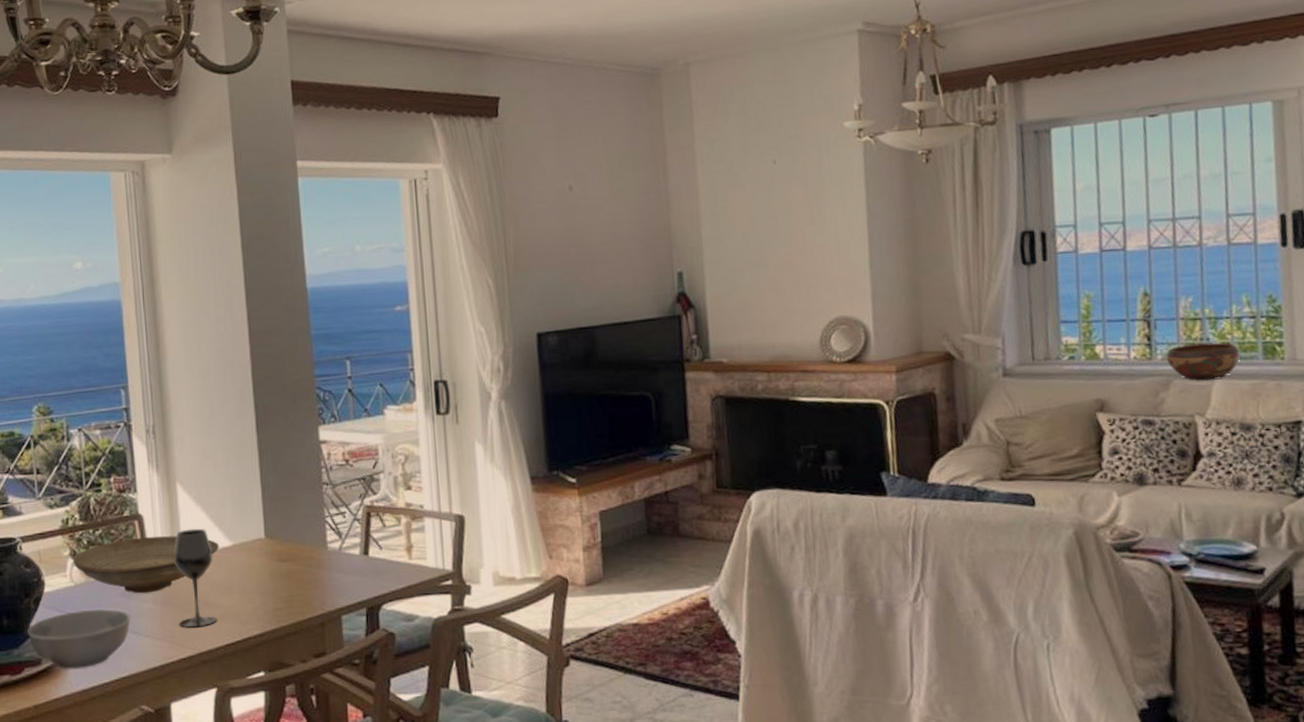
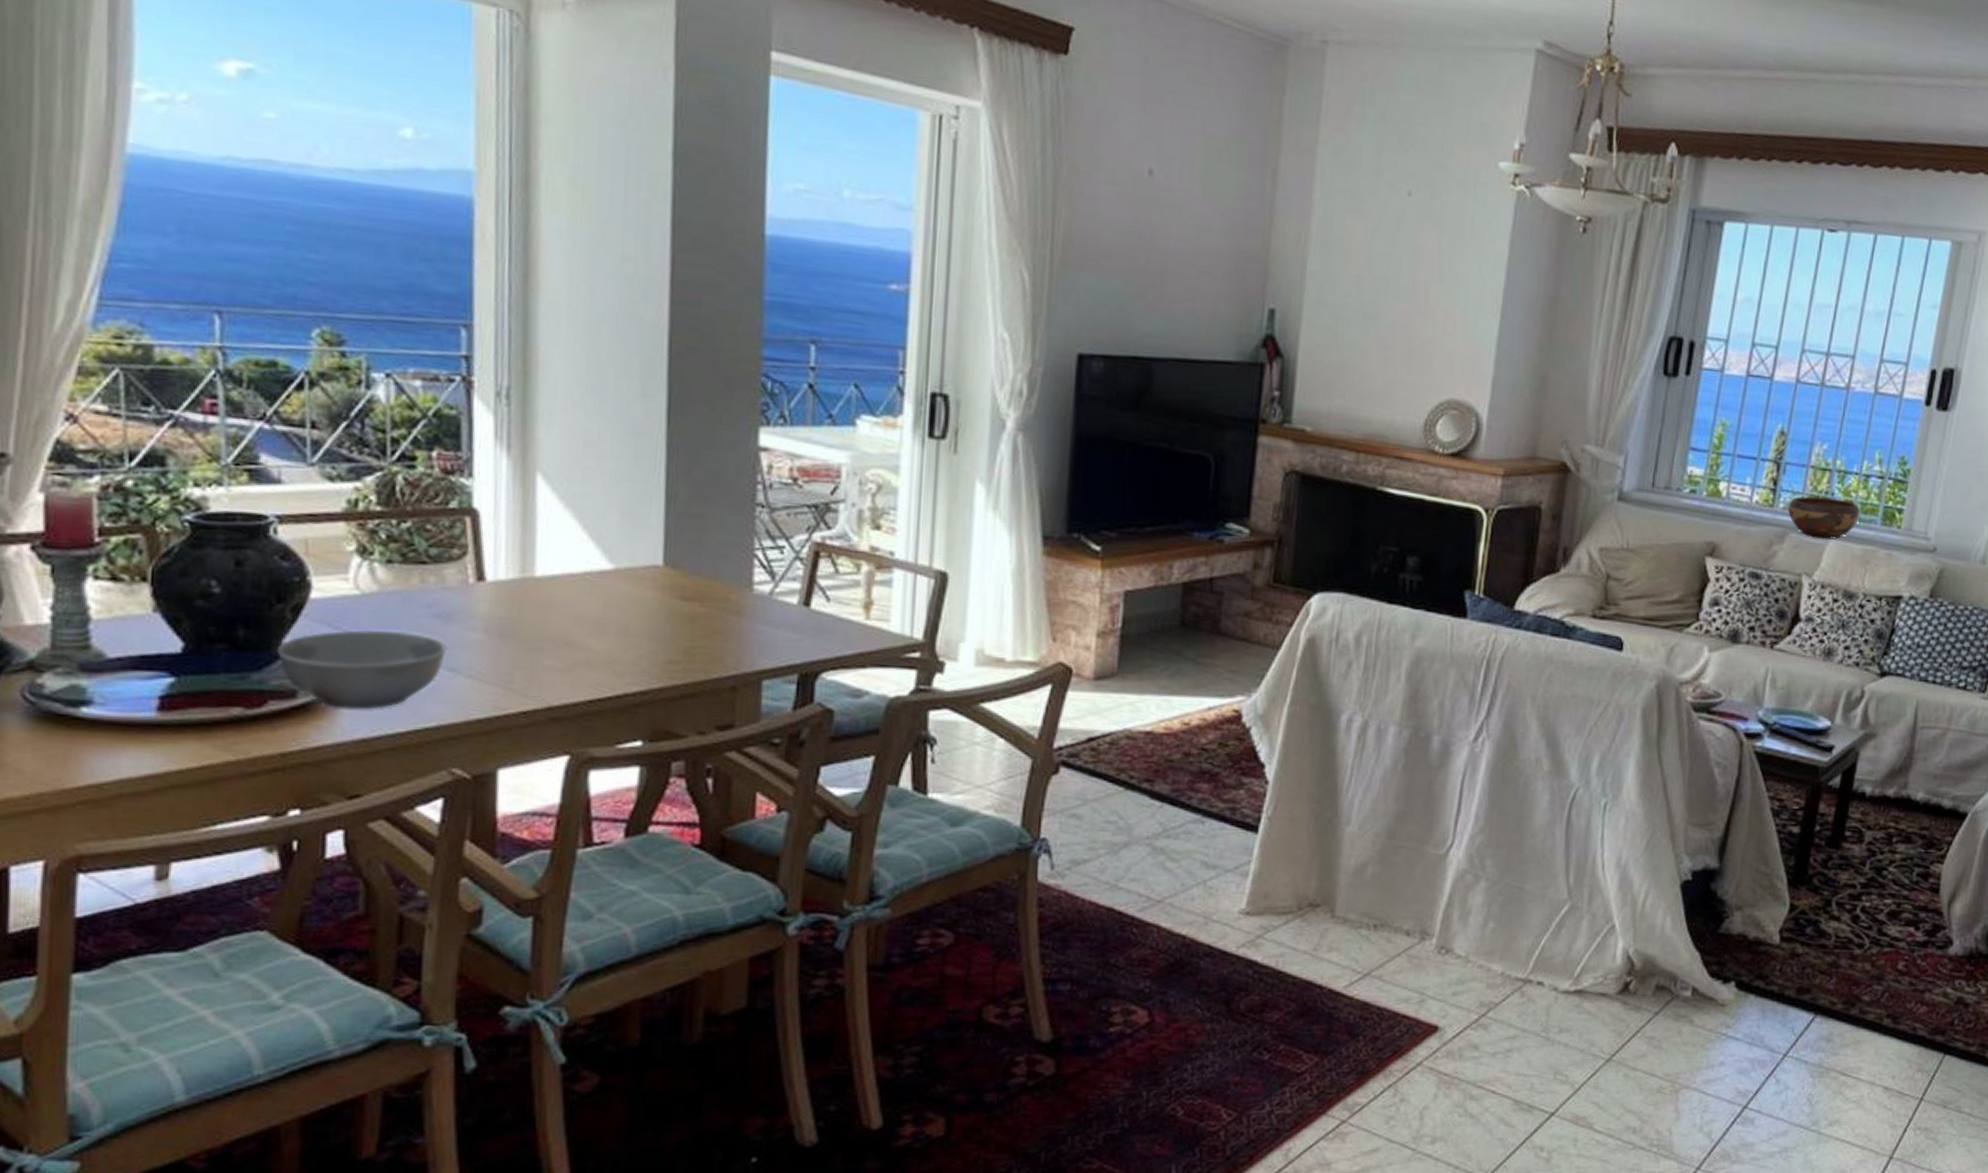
decorative bowl: present [73,535,220,594] -> none [360,540,594,619]
wineglass: present [173,528,217,628] -> none [521,538,583,673]

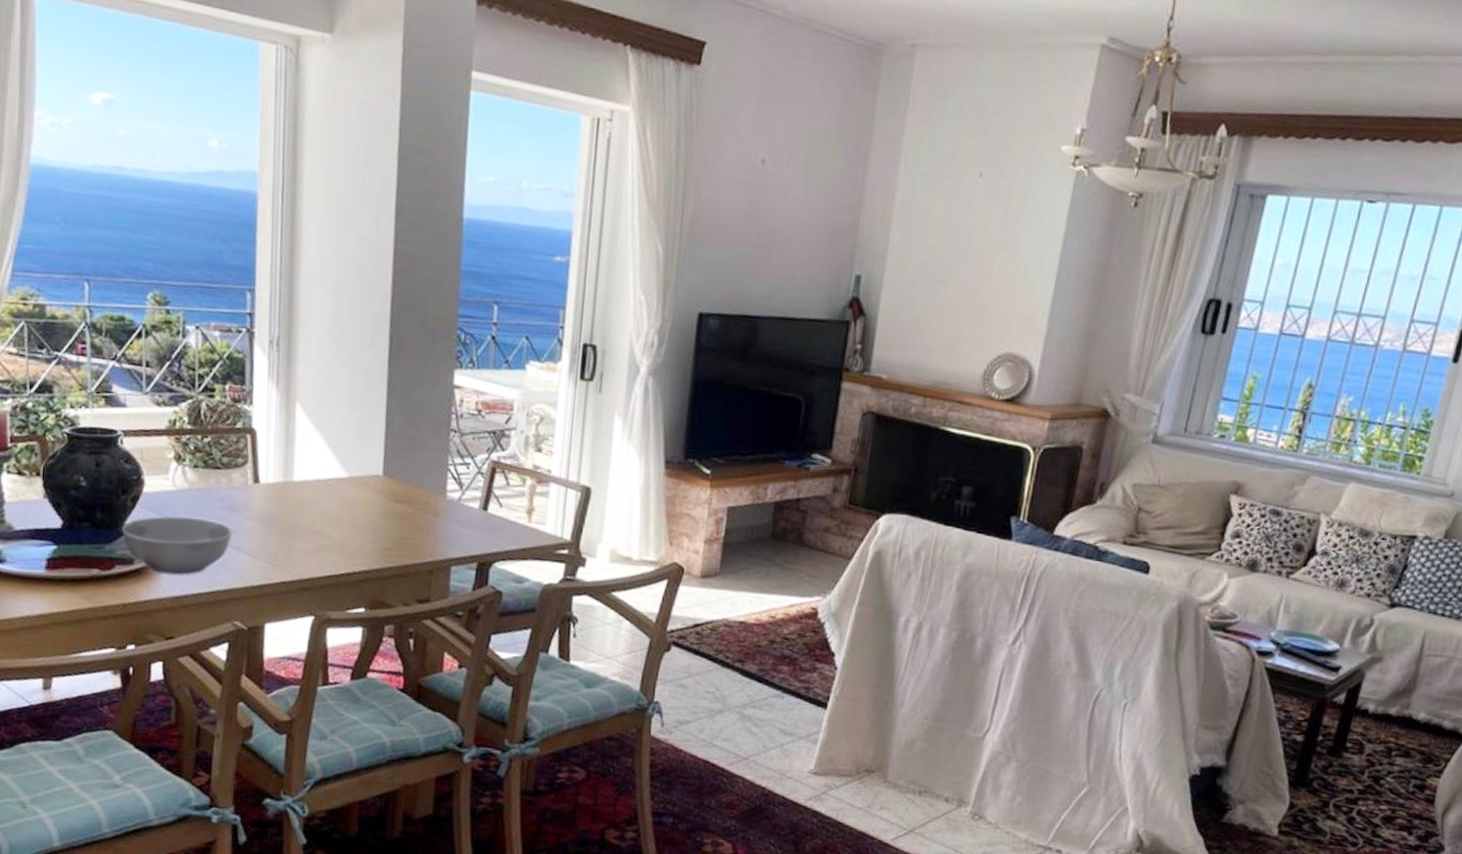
decorative bowl: present [1787,496,1861,539] -> none [1310,443,1382,482]

